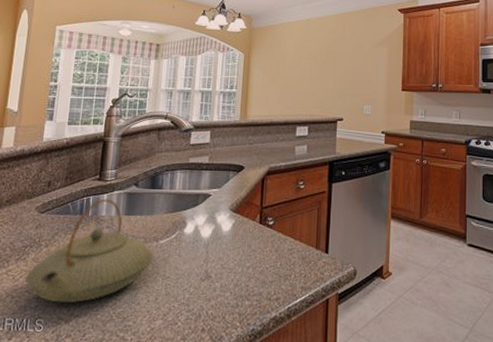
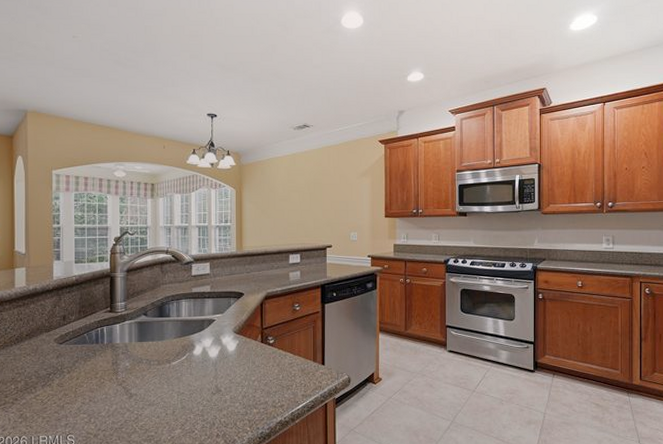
teapot: present [24,198,154,304] -> none [52,328,168,421]

